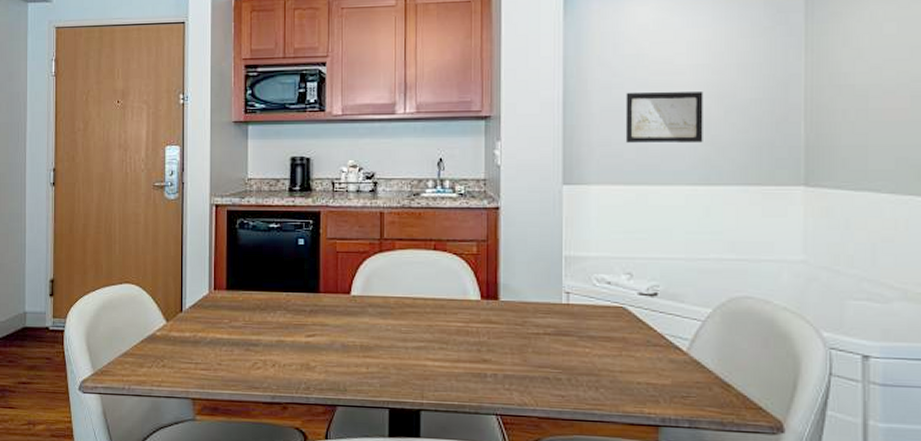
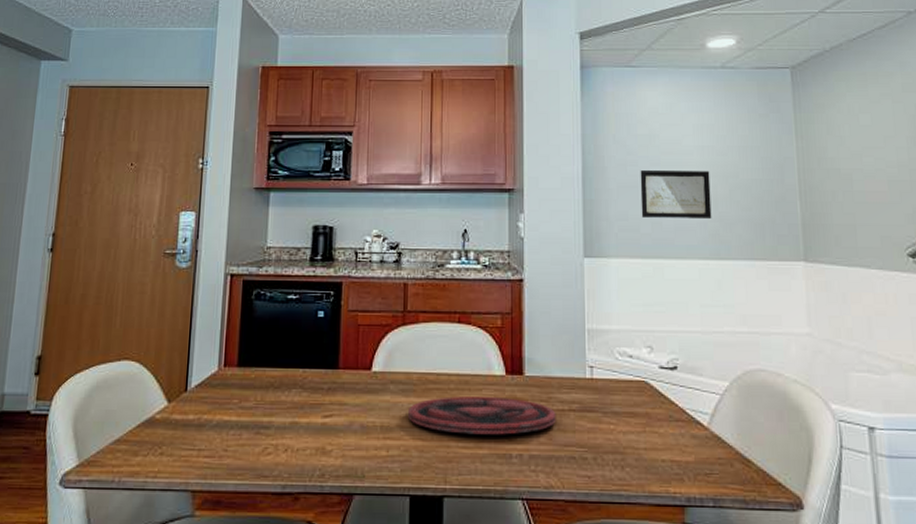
plate: none [387,319,531,356] -> present [408,396,556,435]

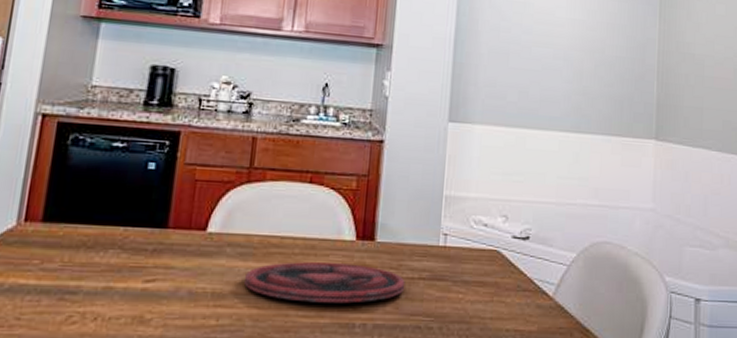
wall art: present [640,169,712,220] -> none [509,37,578,93]

